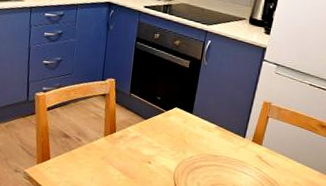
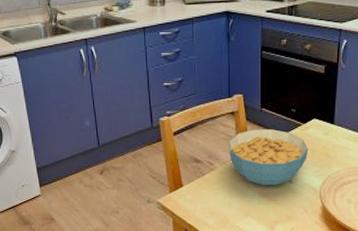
cereal bowl: none [96,111,168,165] -> present [228,129,309,186]

